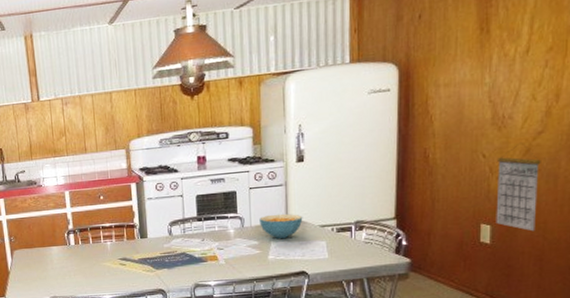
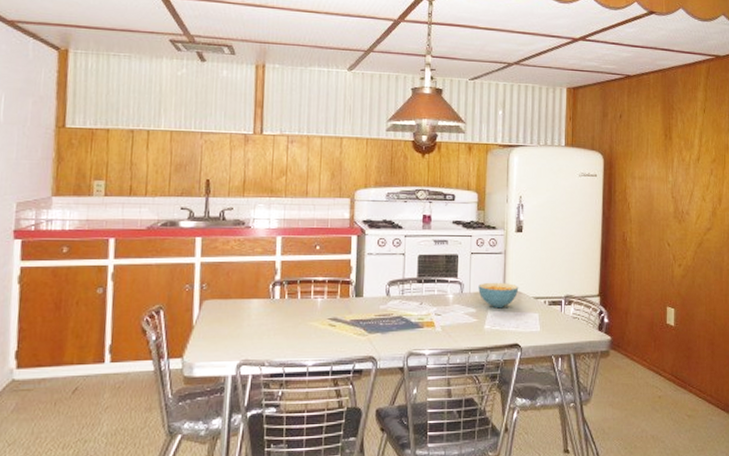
calendar: present [496,143,541,232] -> none [678,236,710,317]

